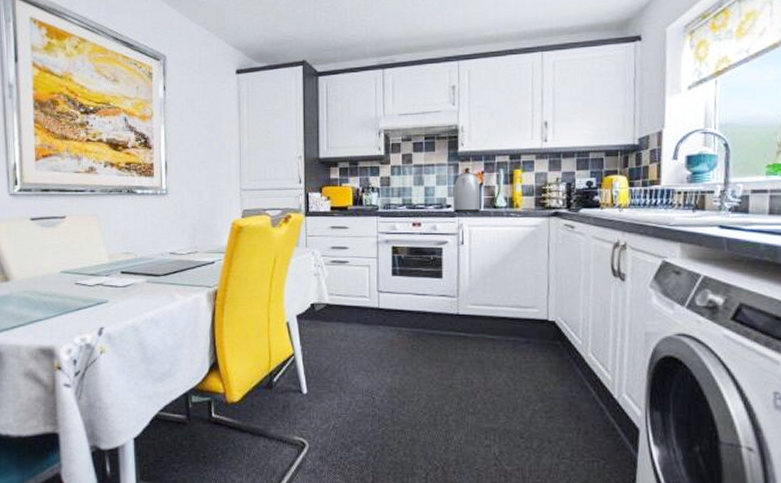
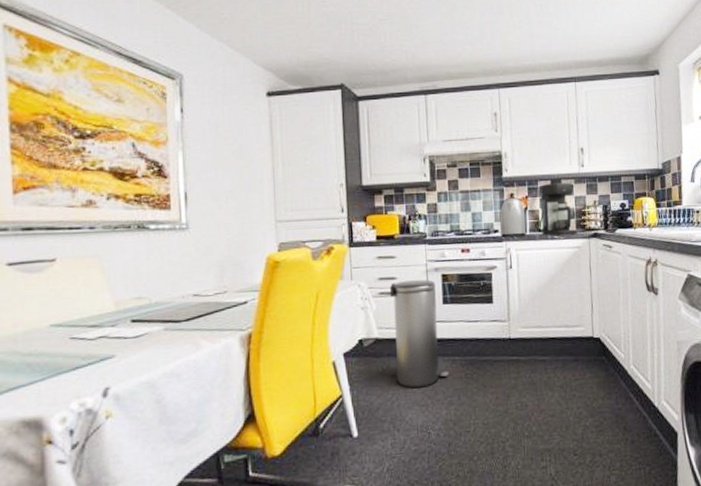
pedal bin: none [341,251,396,354] -> present [389,279,450,389]
coffee maker: none [497,158,536,214] -> present [540,182,577,236]

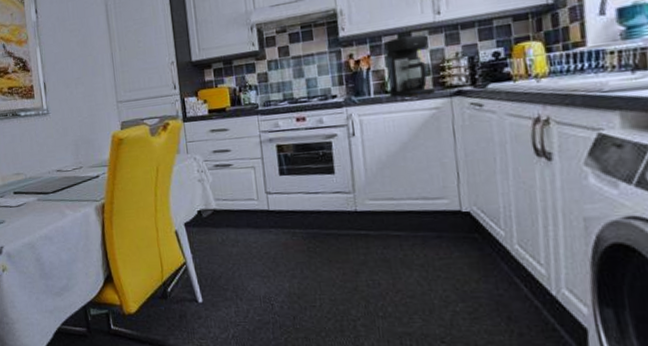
pedal bin: present [389,279,450,389] -> none [224,151,291,260]
kettle: present [499,197,527,238] -> none [337,57,371,104]

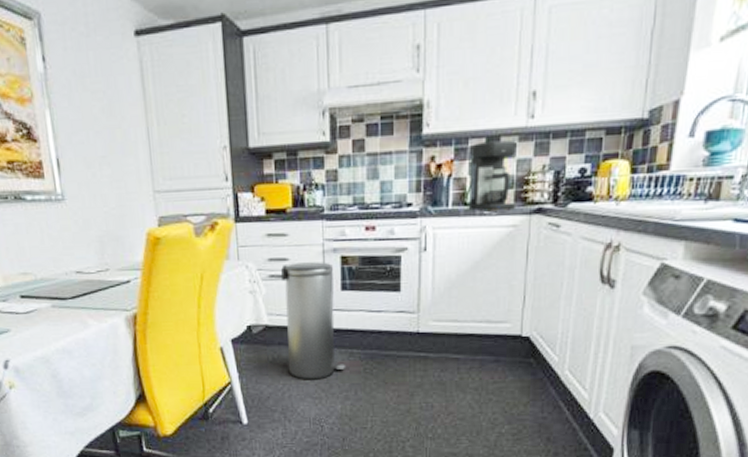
pedal bin: none [224,151,291,260] -> present [280,262,346,380]

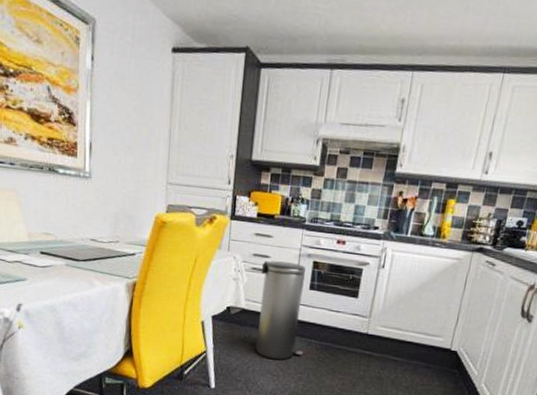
coffee maker: present [468,140,515,212] -> none [423,186,469,246]

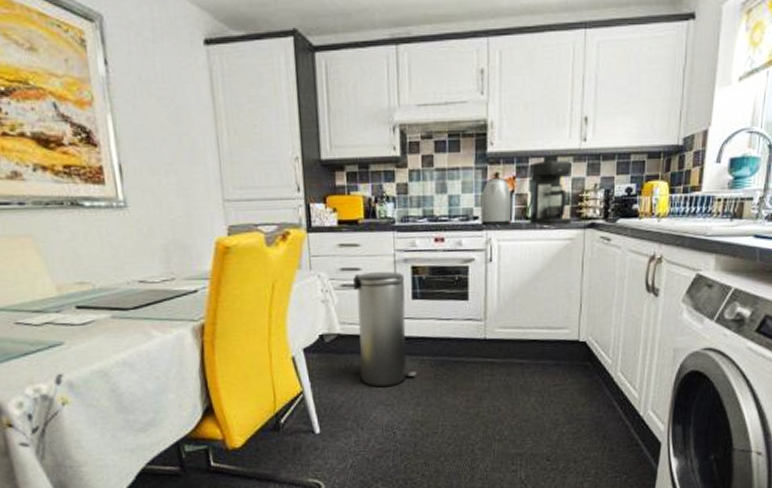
kettle: none [380,195,411,239] -> present [481,177,512,227]
coffee maker: none [423,186,469,246] -> present [529,160,571,226]

